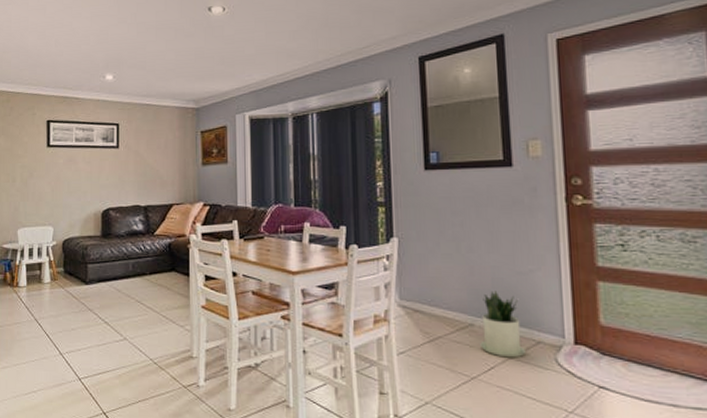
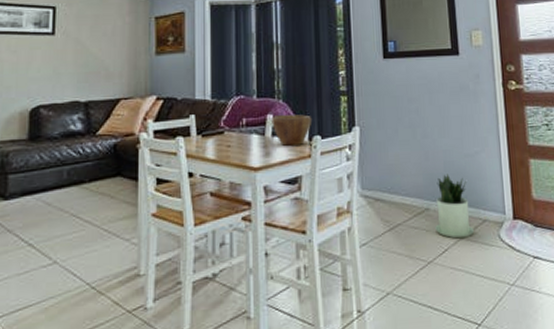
bowl: none [309,224,349,253] -> present [272,114,312,146]

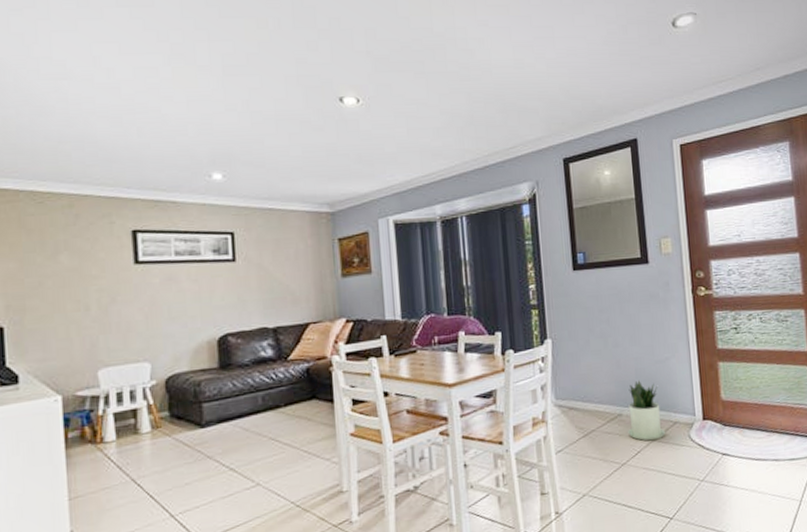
bowl: present [272,114,312,146] -> none [463,330,504,361]

